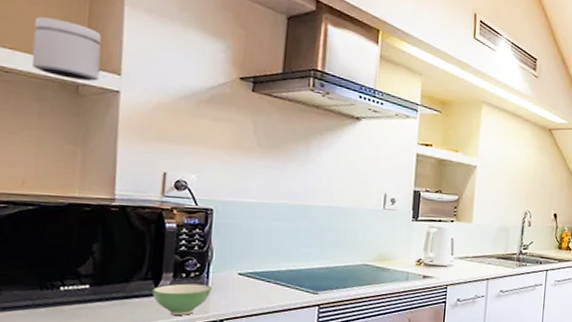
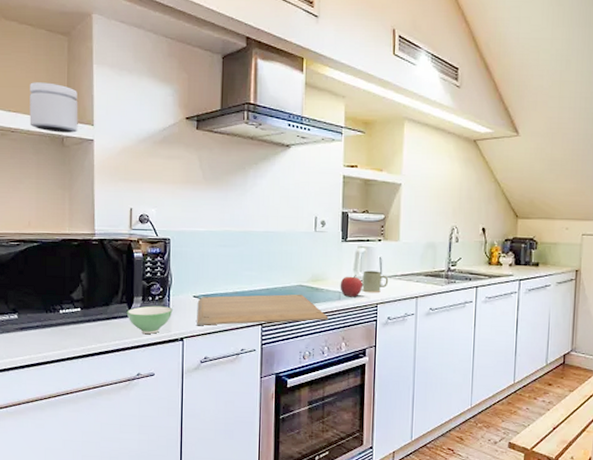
chopping board: none [241,273,395,307] -> present [197,294,329,326]
fruit: none [408,255,432,278] -> present [340,275,362,297]
mug: none [432,251,460,275] -> present [362,270,389,293]

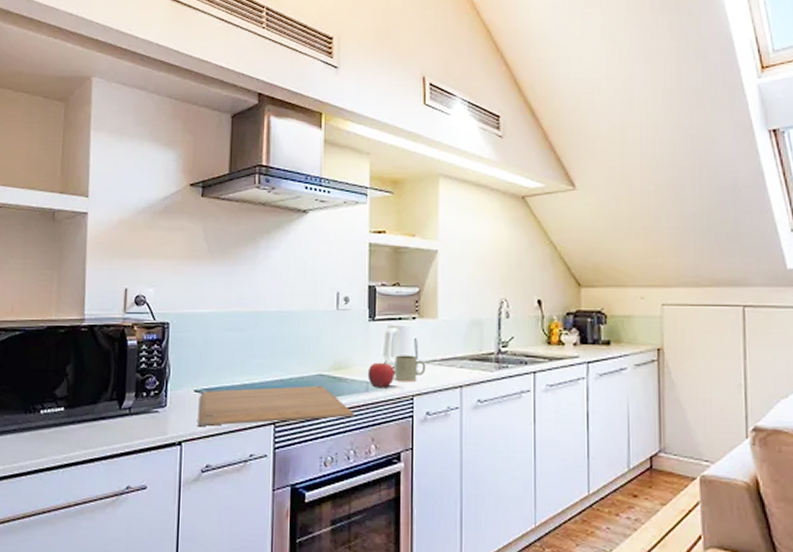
jar: present [29,82,78,133] -> none [19,152,73,206]
bowl: present [126,306,173,335] -> none [116,403,170,438]

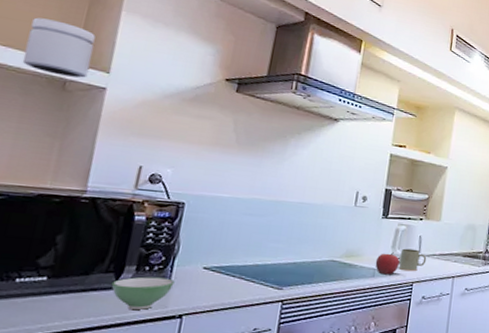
jar: none [19,152,73,206] -> present [22,17,95,78]
bowl: none [116,403,170,438] -> present [111,276,175,311]
chopping board: present [197,385,355,427] -> none [202,268,360,302]

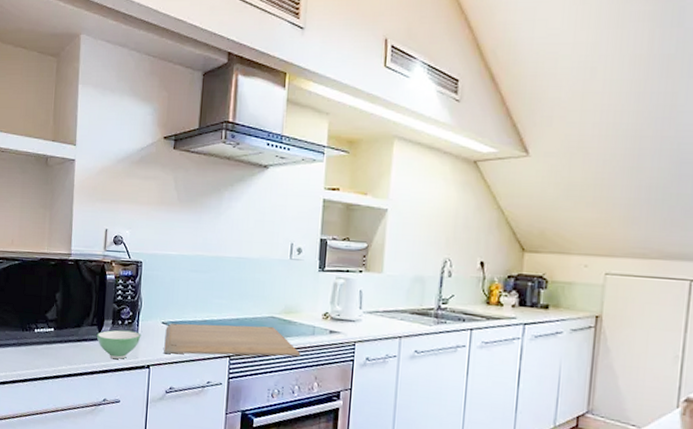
jar: present [22,17,95,78] -> none [18,103,63,153]
chopping board: none [202,268,360,302] -> present [164,323,301,357]
fruit: present [375,252,400,275] -> none [314,308,339,333]
mug: present [398,248,427,272] -> none [339,304,369,330]

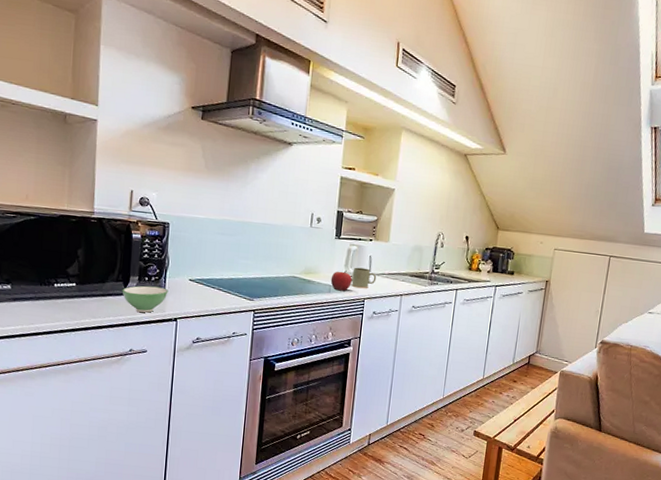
chopping board: present [164,323,301,357] -> none [191,280,318,311]
fruit: none [314,308,339,333] -> present [330,270,352,291]
mug: none [339,304,369,330] -> present [351,267,377,289]

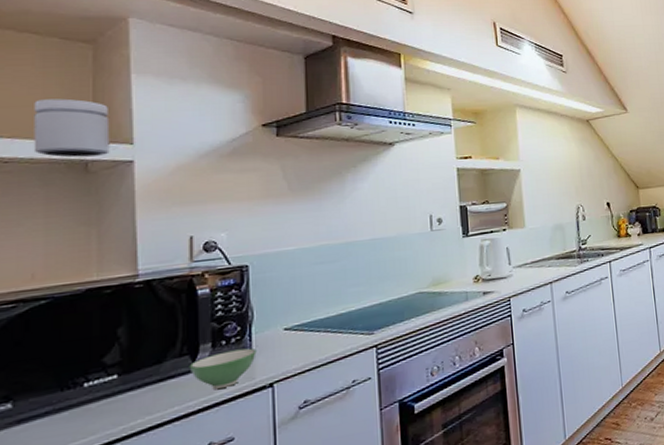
jar: none [31,56,83,111] -> present [33,98,110,158]
fruit: present [330,270,352,291] -> none [465,270,491,296]
mug: present [351,267,377,289] -> none [490,262,519,288]

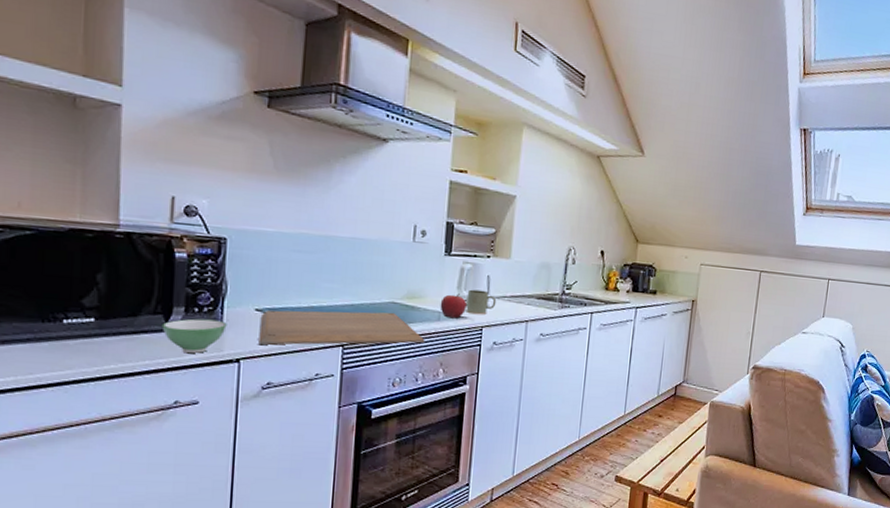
jar: present [33,98,110,158] -> none [23,18,100,93]
chopping board: none [290,302,457,365] -> present [258,310,425,346]
fruit: none [465,270,491,296] -> present [440,294,466,319]
mug: none [490,262,519,288] -> present [466,289,497,315]

